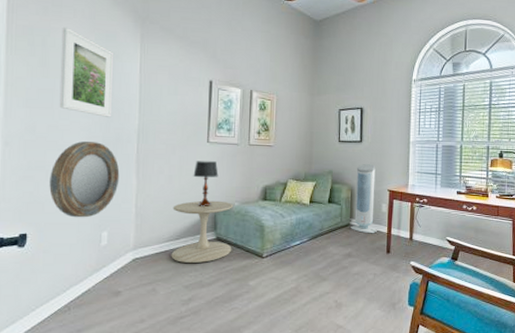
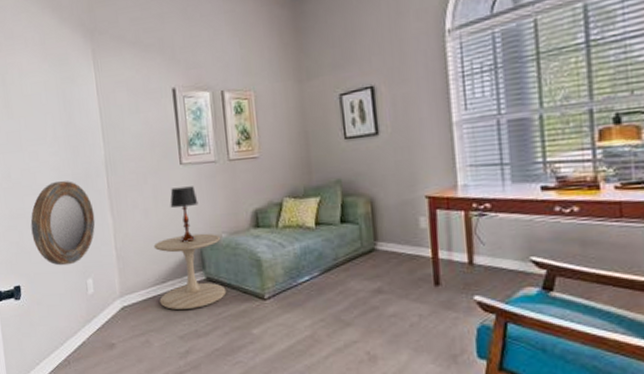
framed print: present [59,26,114,117] -> none [17,59,78,152]
air purifier: present [351,164,377,234] -> none [374,163,416,260]

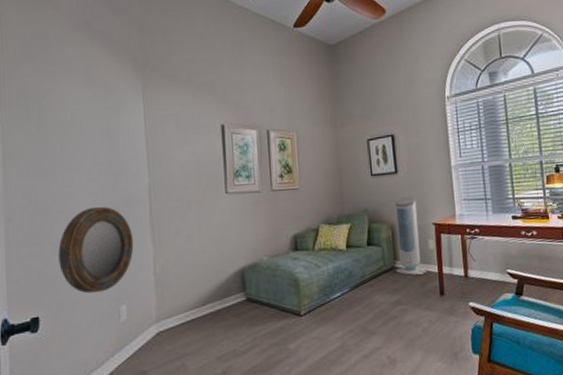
side table: present [153,233,227,310] -> none [195,256,266,331]
table lamp: present [170,186,199,242] -> none [213,213,242,266]
air purifier: none [374,163,416,260] -> present [394,196,426,276]

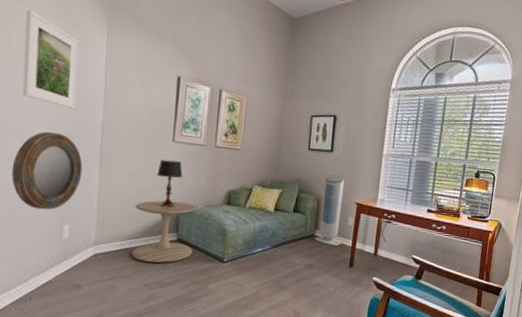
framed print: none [57,86,120,179] -> present [22,9,80,109]
side table: none [195,256,266,331] -> present [131,200,197,263]
table lamp: none [213,213,242,266] -> present [157,160,183,207]

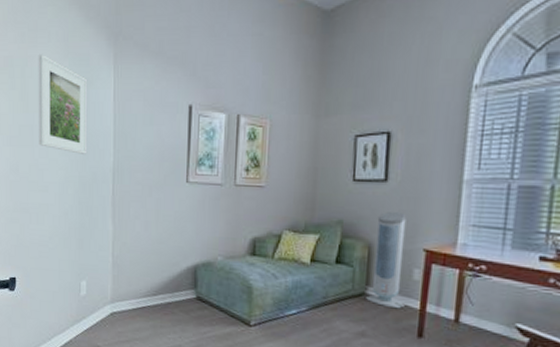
home mirror: present [12,132,83,210] -> none [33,182,96,265]
side table: present [131,200,197,263] -> none [148,252,217,325]
table lamp: present [157,160,183,207] -> none [171,204,199,260]

